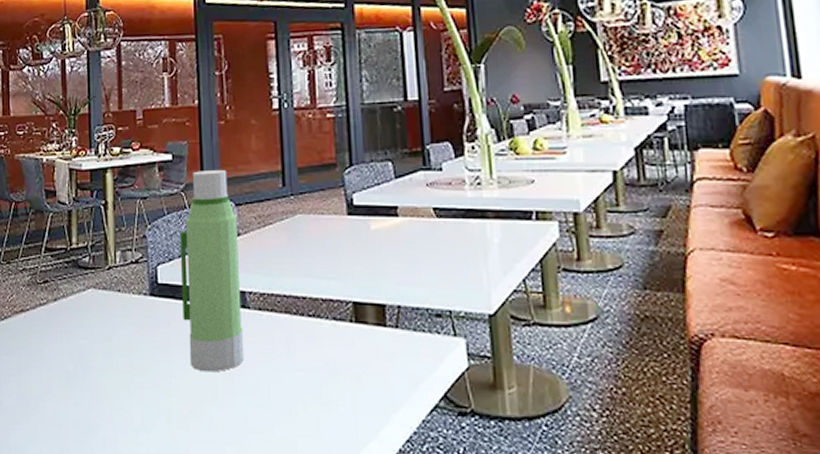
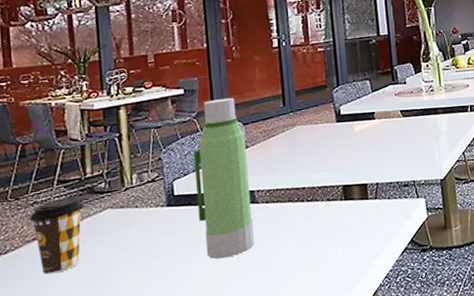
coffee cup: none [19,269,69,354] -> present [30,197,84,275]

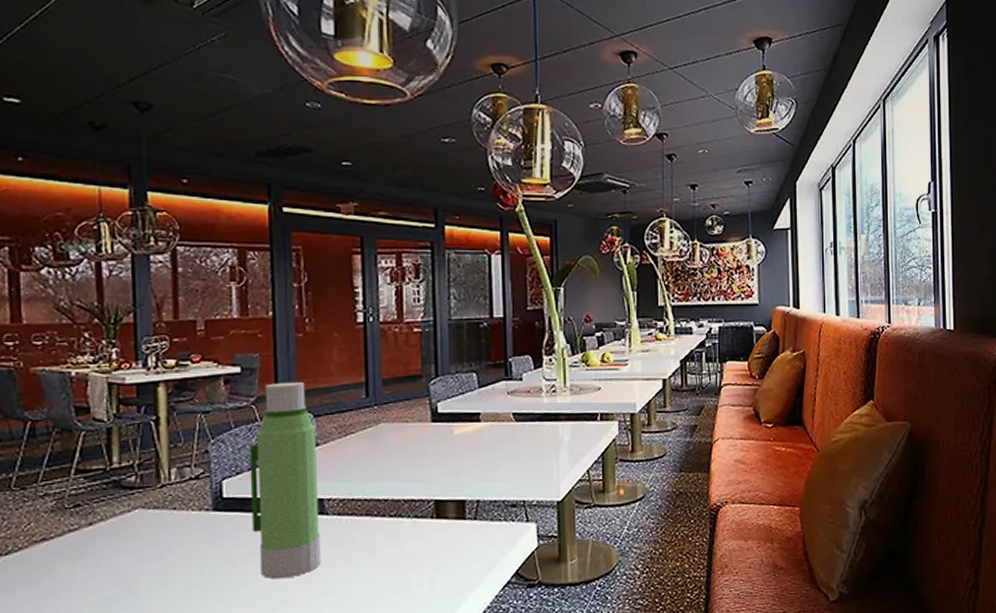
coffee cup: present [30,197,84,275] -> none [38,492,108,584]

